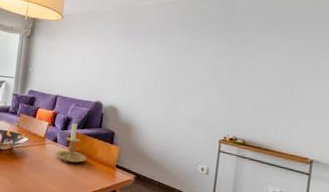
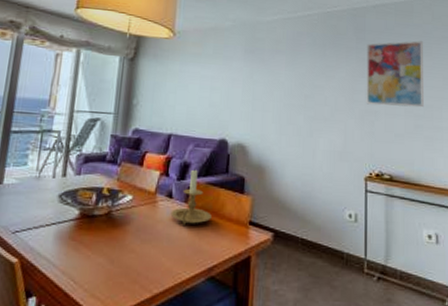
wall art: none [227,24,293,85] -> present [366,40,424,108]

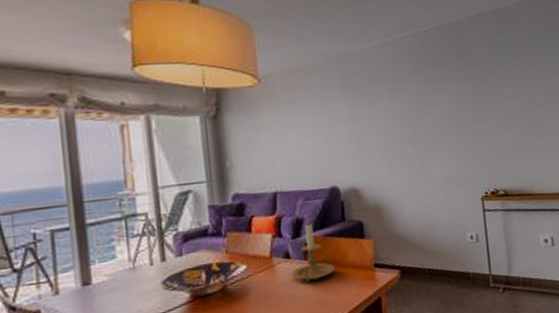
wall art: present [366,40,424,108] -> none [468,49,530,124]

